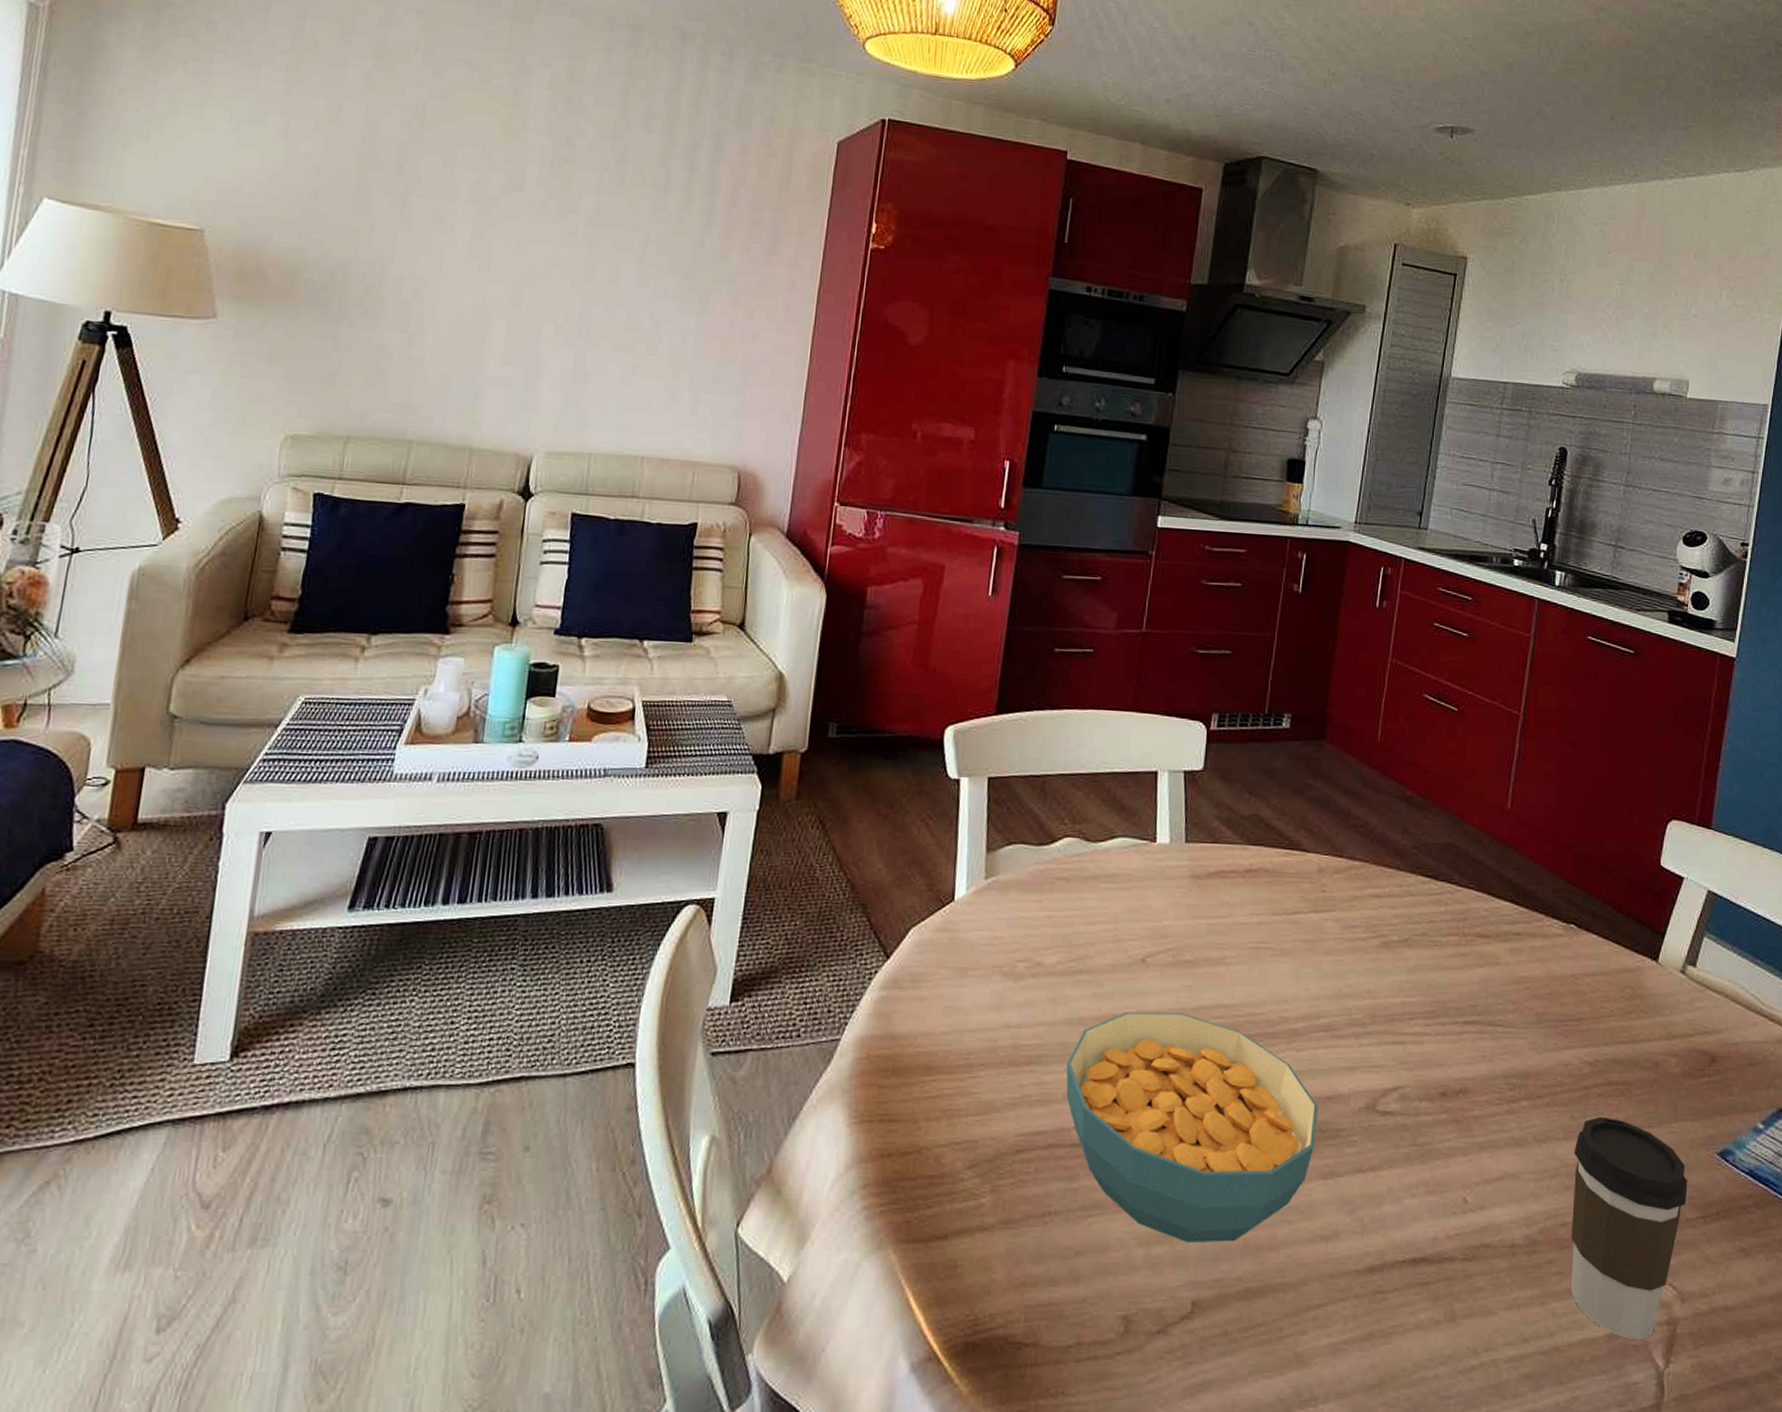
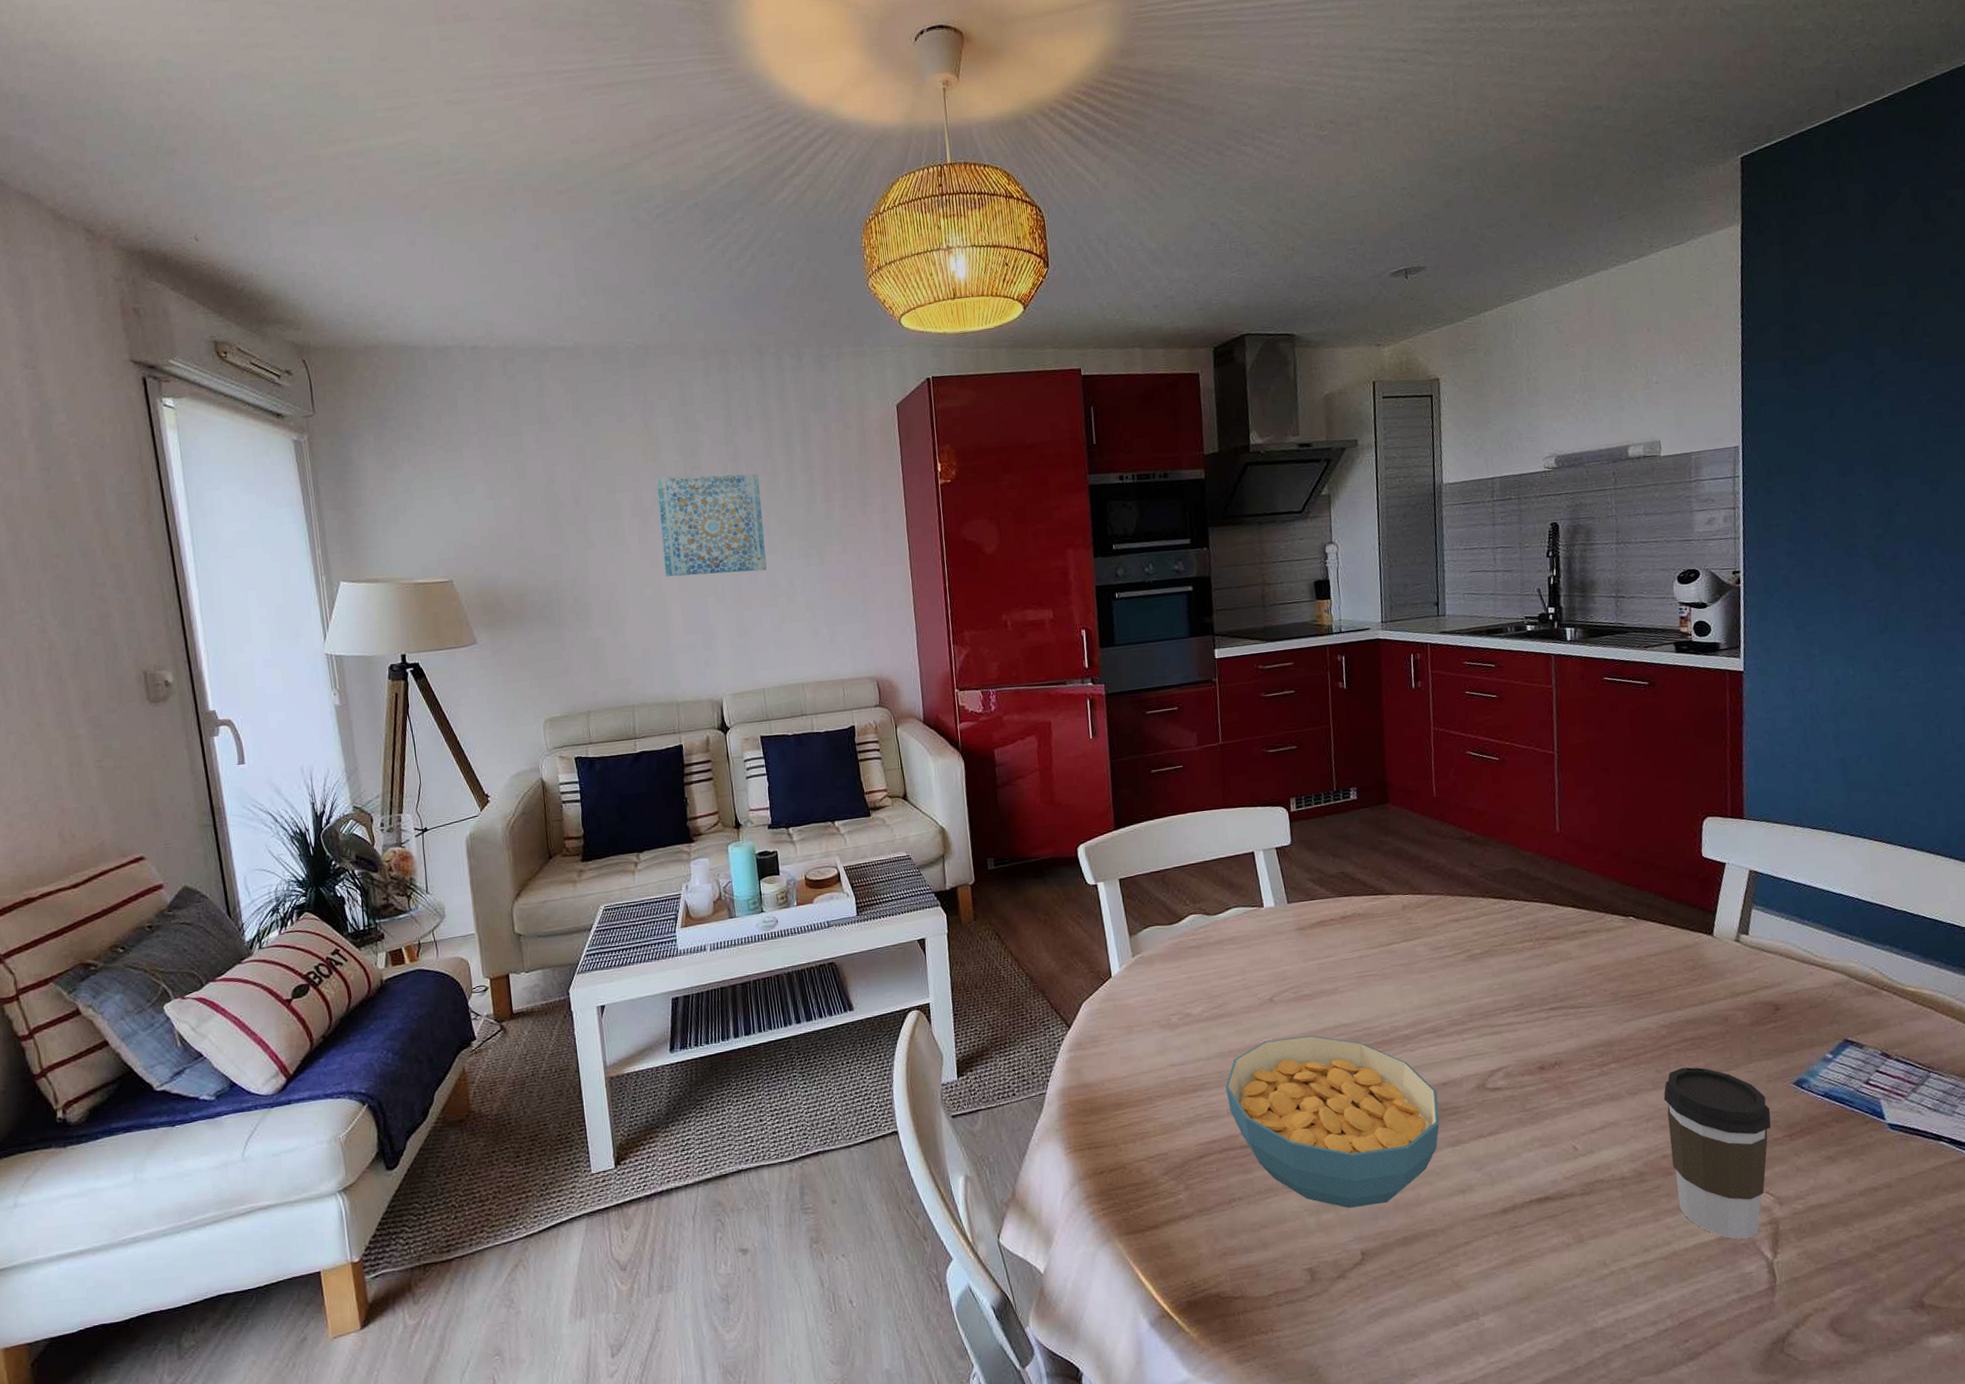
wall art: none [495,161,646,306] -> present [656,474,767,577]

